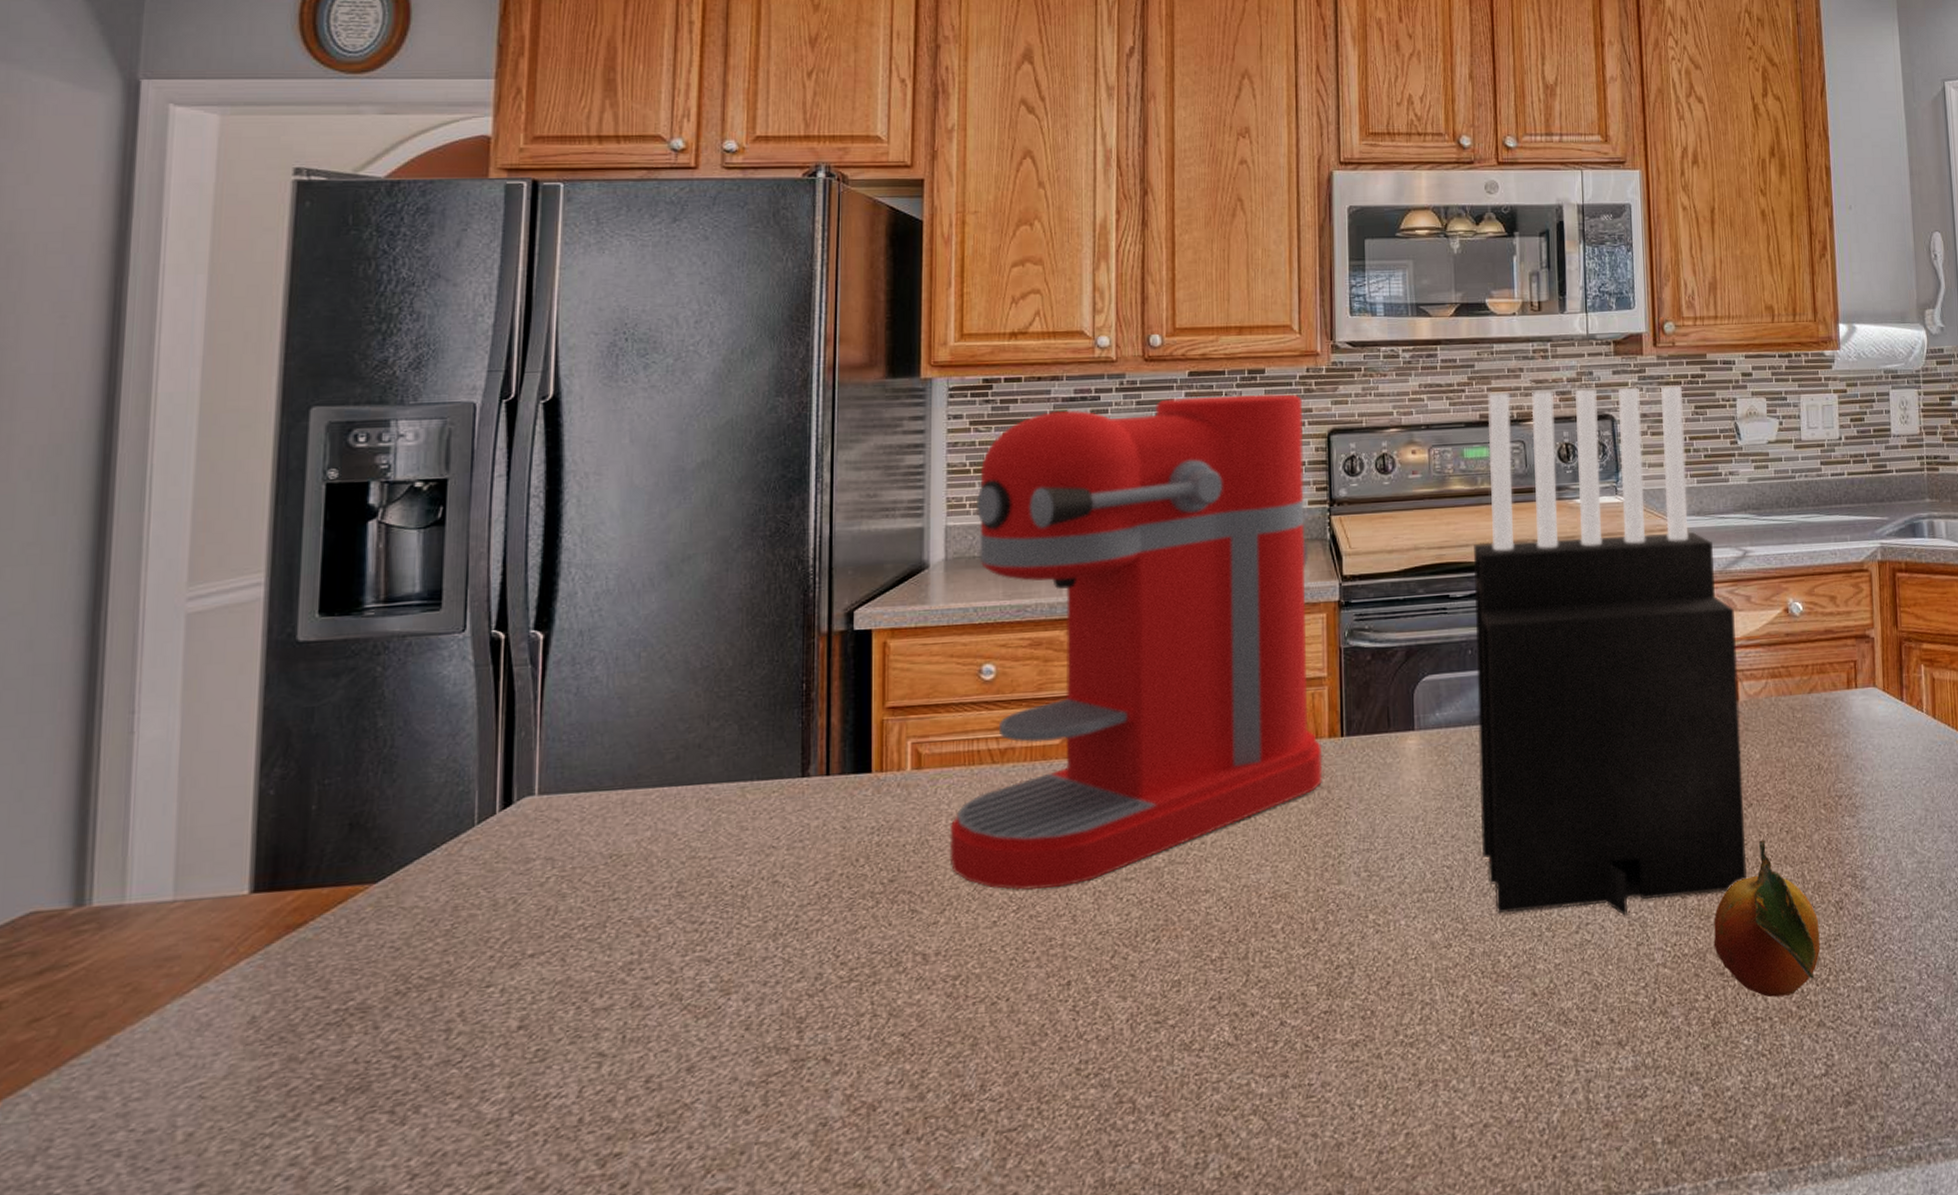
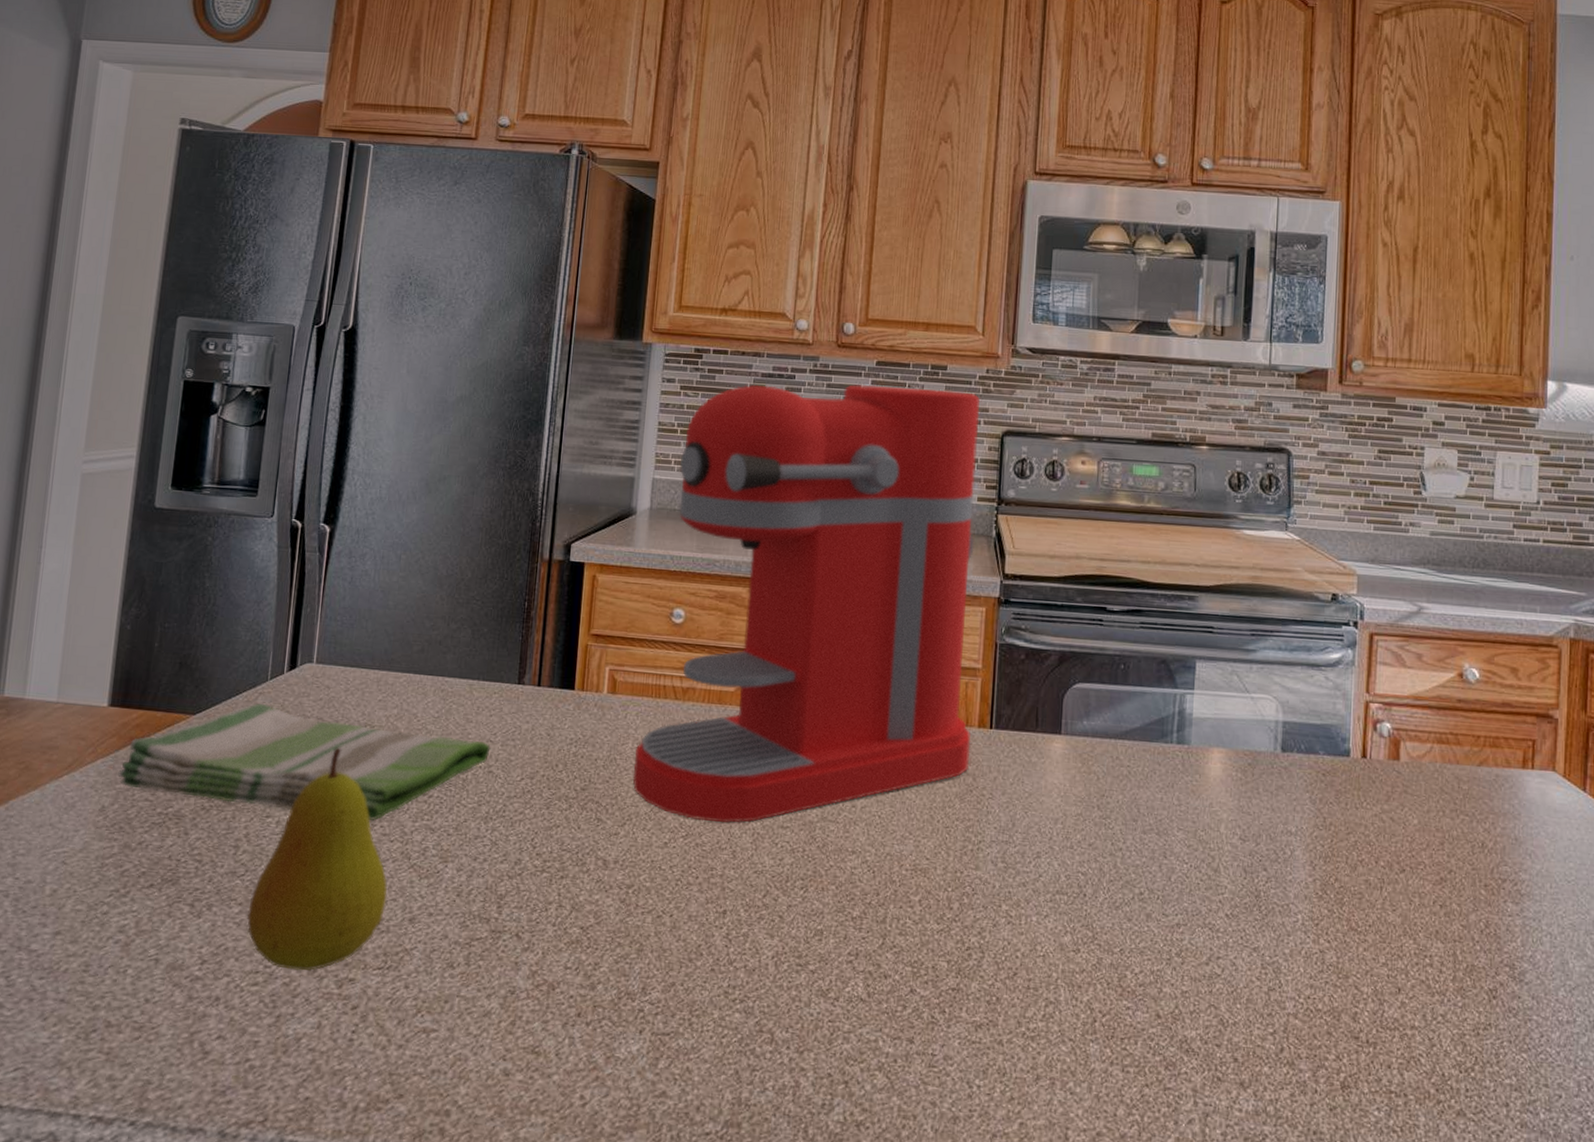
dish towel: none [270,849,774,987] -> present [117,703,491,821]
fruit: none [469,889,656,1162] -> present [247,748,387,971]
knife block: present [1474,386,1747,916] -> none [1117,413,1403,958]
fruit: present [1713,840,1821,997] -> none [1350,909,1468,1076]

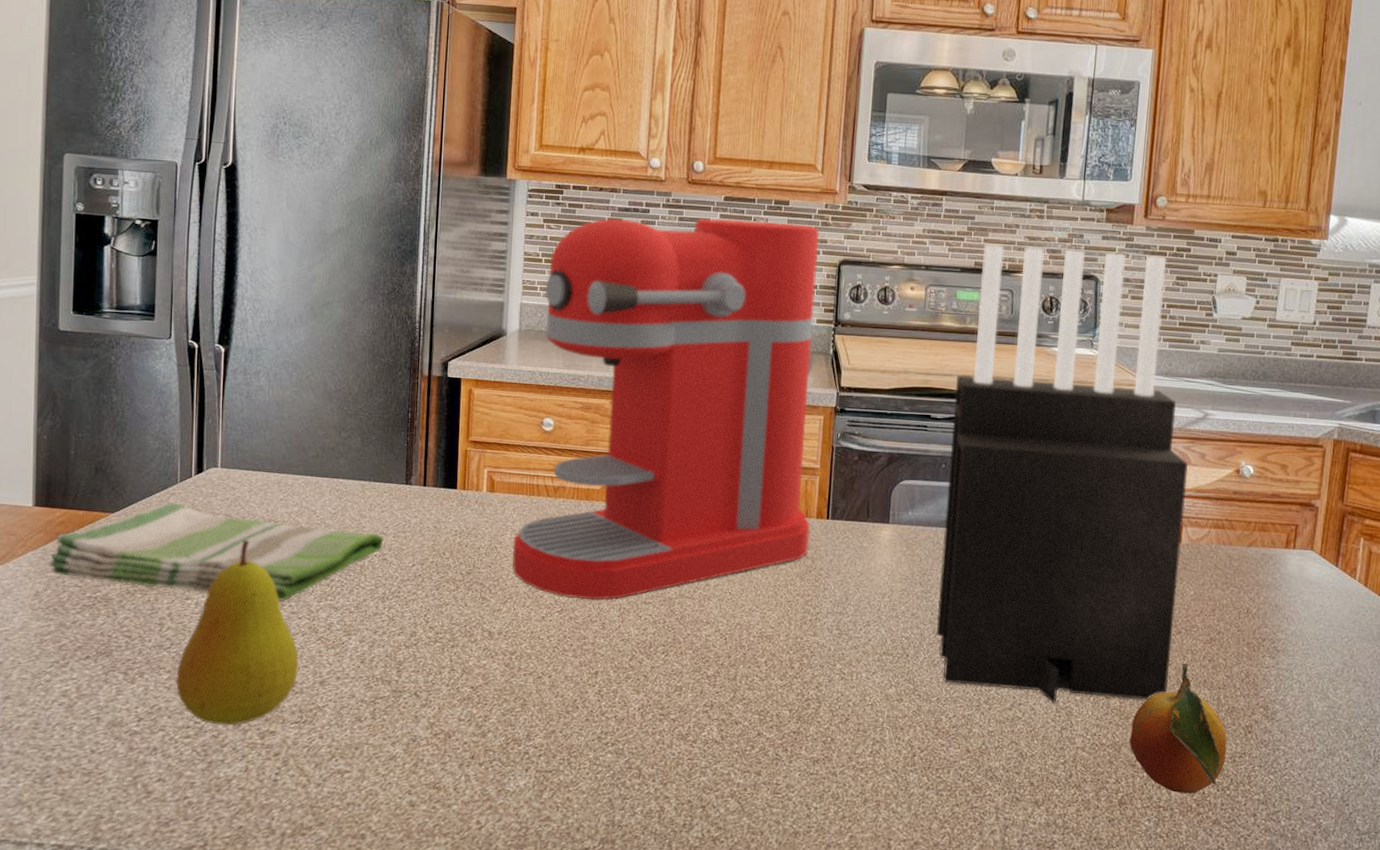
knife block: none [1117,413,1403,958] -> present [935,244,1188,704]
fruit: none [1350,909,1468,1076] -> present [1129,663,1228,794]

